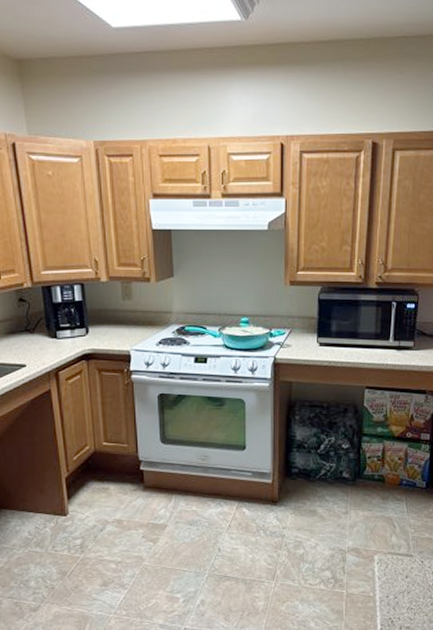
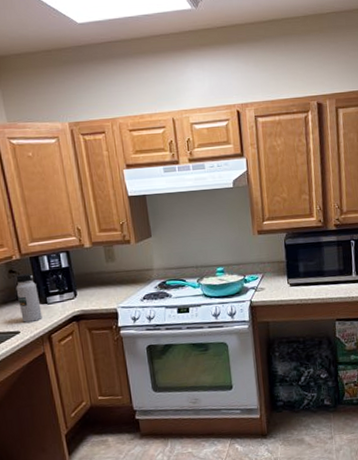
water bottle: none [25,303,51,356] -> present [15,273,42,323]

